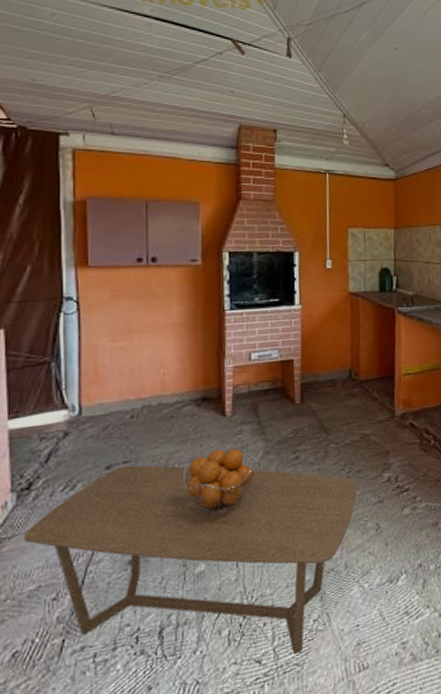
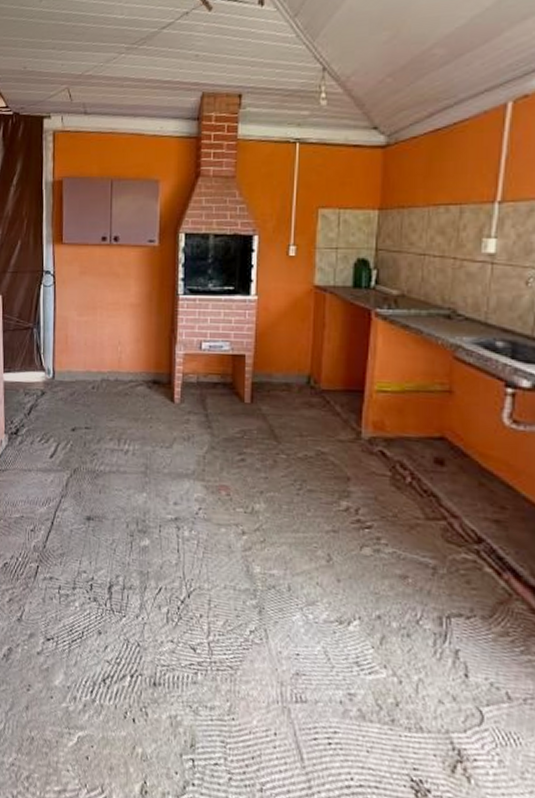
coffee table: present [23,465,357,655] -> none [12,431,307,658]
fruit basket: present [183,446,258,514] -> none [134,433,203,496]

